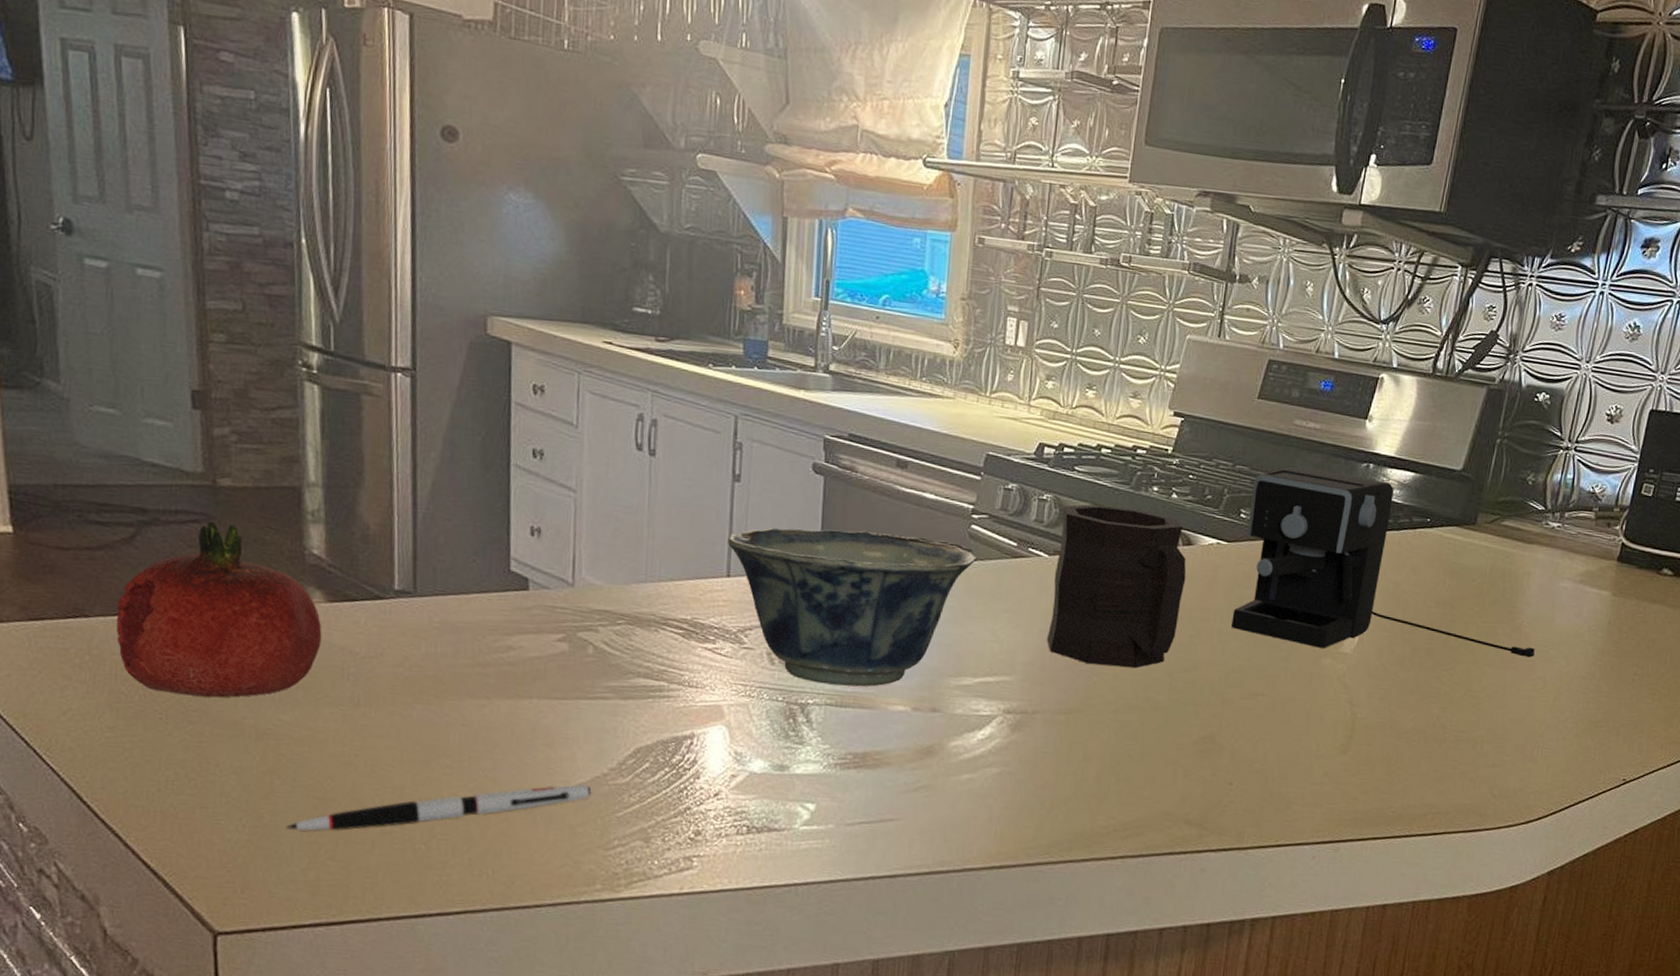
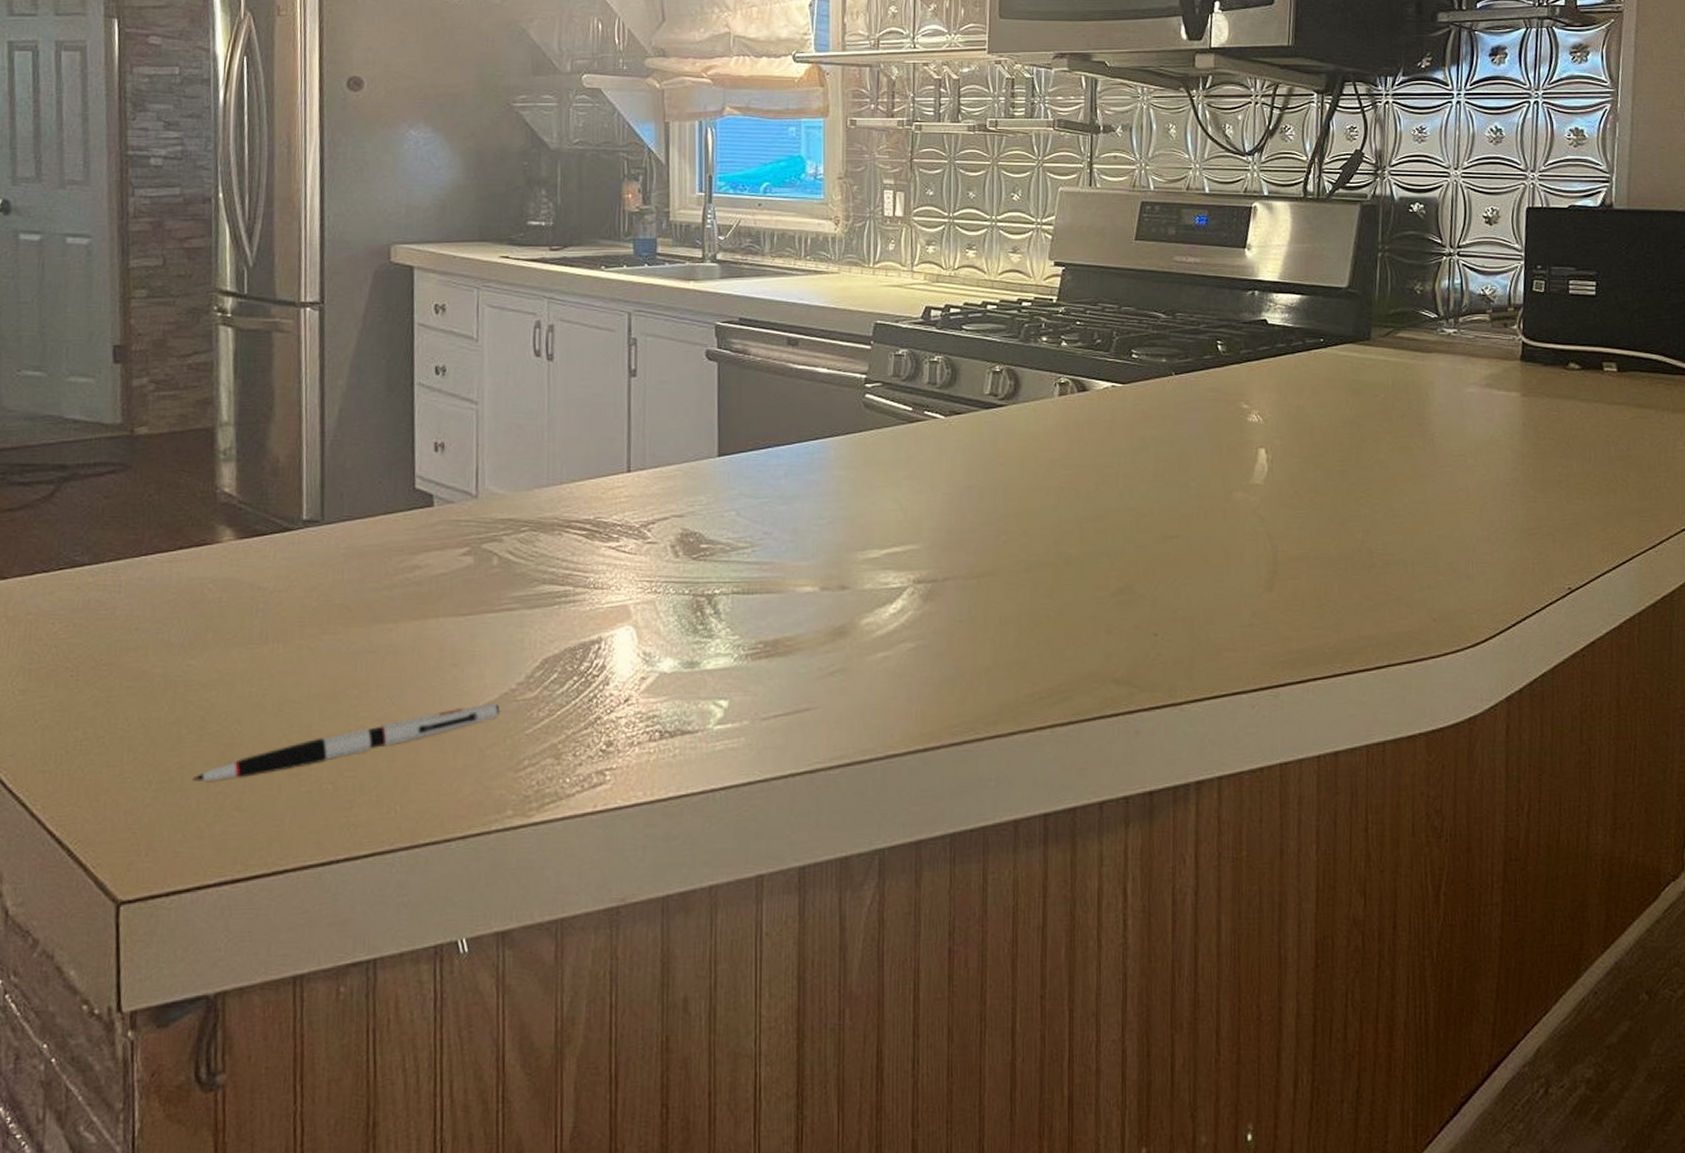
fruit: present [116,521,322,698] -> none [32,470,232,649]
bowl: present [728,527,978,687] -> none [627,411,875,572]
mug: present [1047,504,1187,669] -> none [951,361,1085,524]
coffee maker: present [1231,466,1535,658] -> none [1136,302,1452,482]

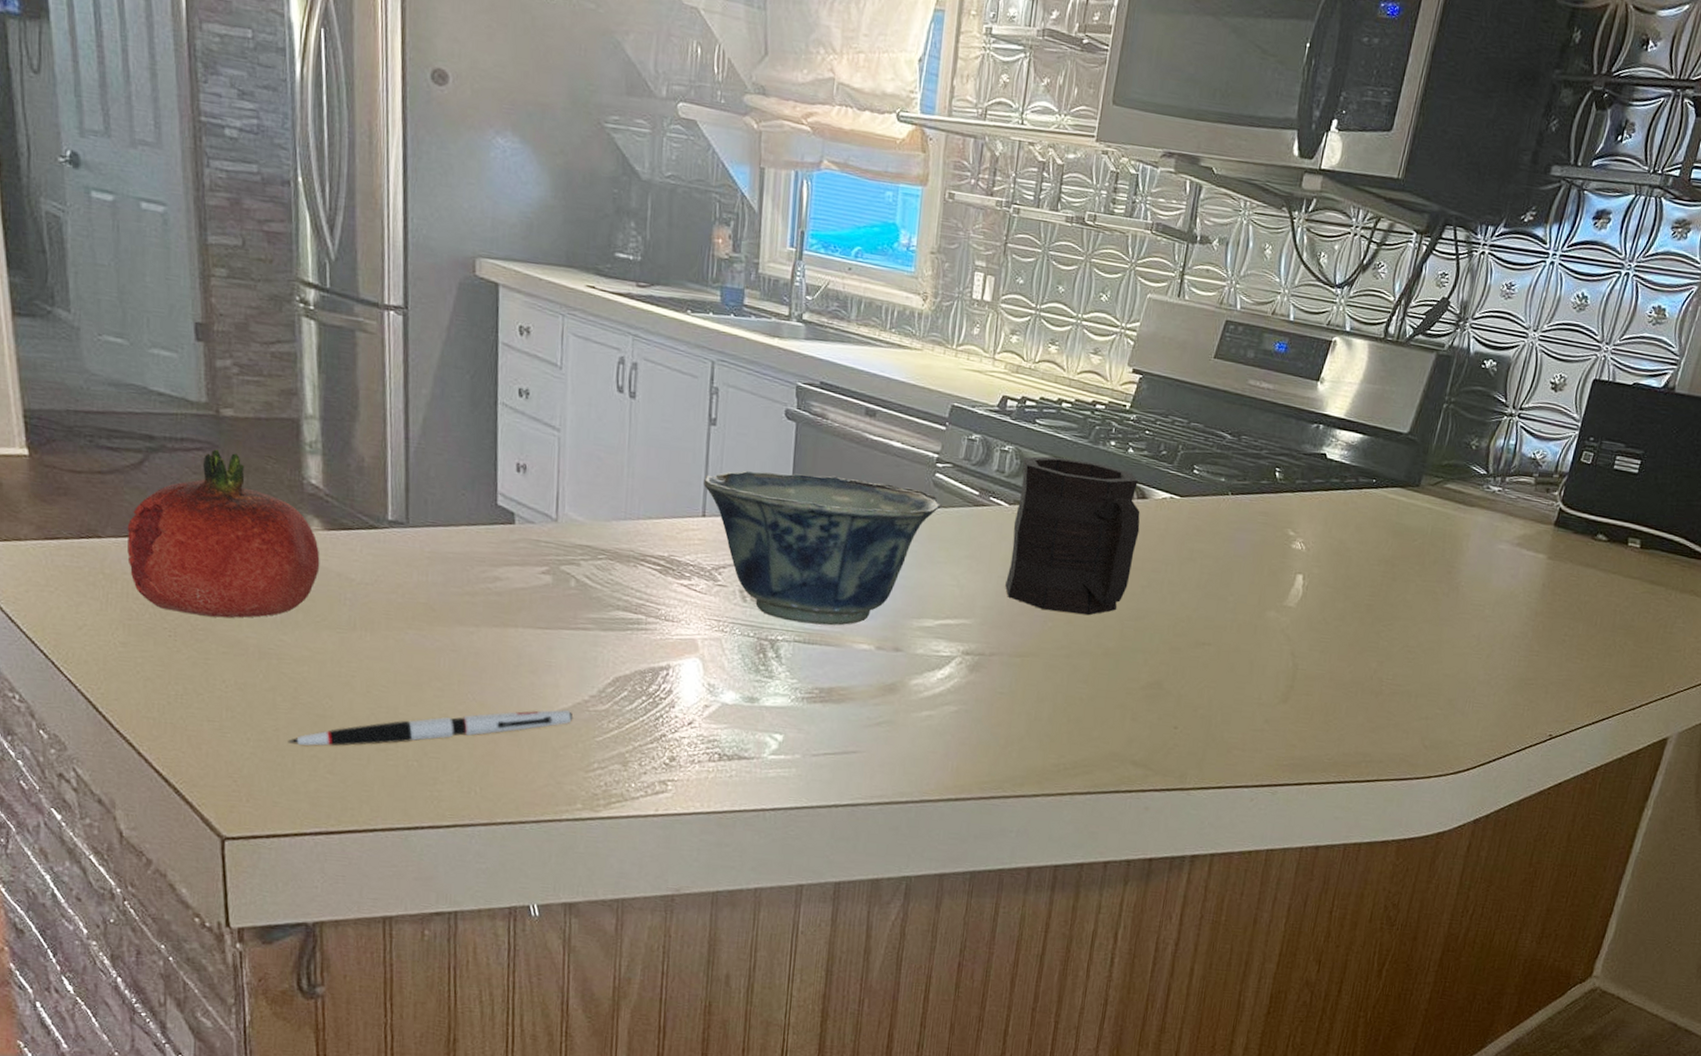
fruit: none [32,470,232,649] -> present [127,449,320,618]
bowl: none [627,411,875,572] -> present [704,470,942,626]
mug: none [951,361,1085,524] -> present [1005,456,1141,616]

